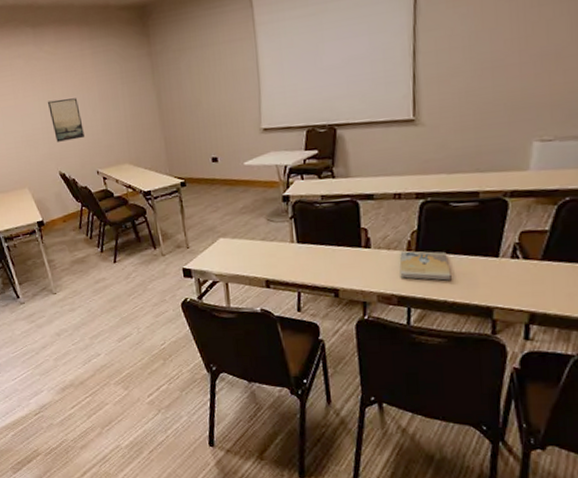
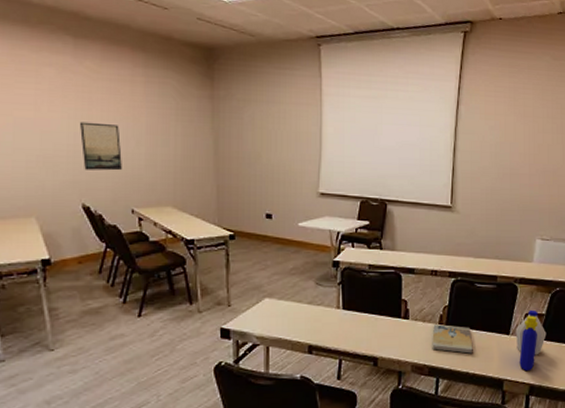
bottle: none [507,226,552,298] -> present [515,309,547,372]

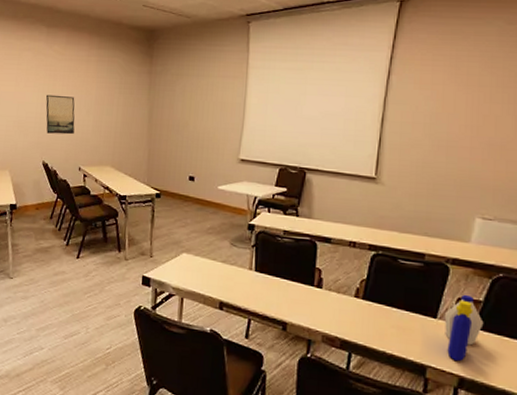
book: present [432,324,473,354] -> none [345,297,393,333]

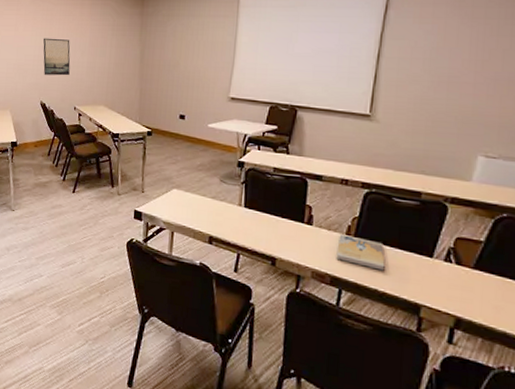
book: none [345,297,393,333] -> present [336,234,386,271]
bottle: present [444,294,484,362] -> none [441,234,484,302]

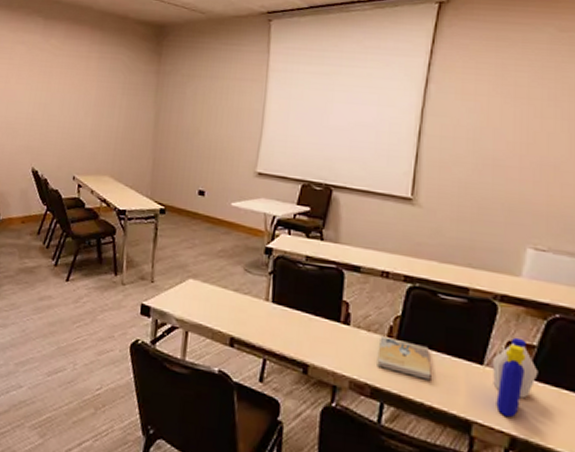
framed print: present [43,38,70,76] -> none [38,93,72,139]
bottle: none [441,234,484,302] -> present [492,337,538,418]

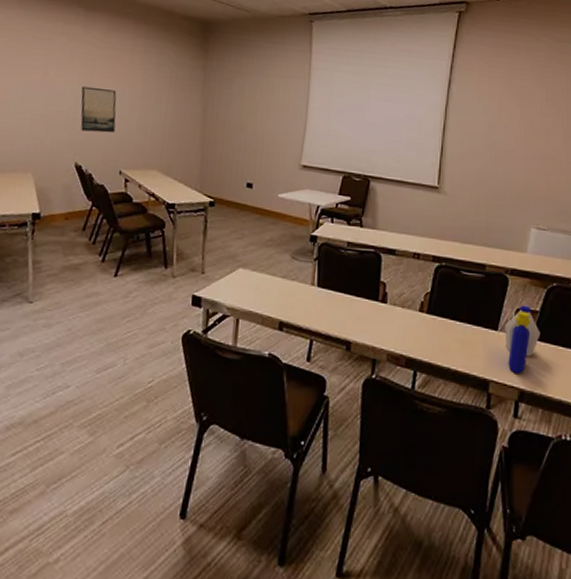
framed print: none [38,93,72,139] -> present [80,86,117,133]
book: present [377,336,432,380] -> none [410,312,456,348]

